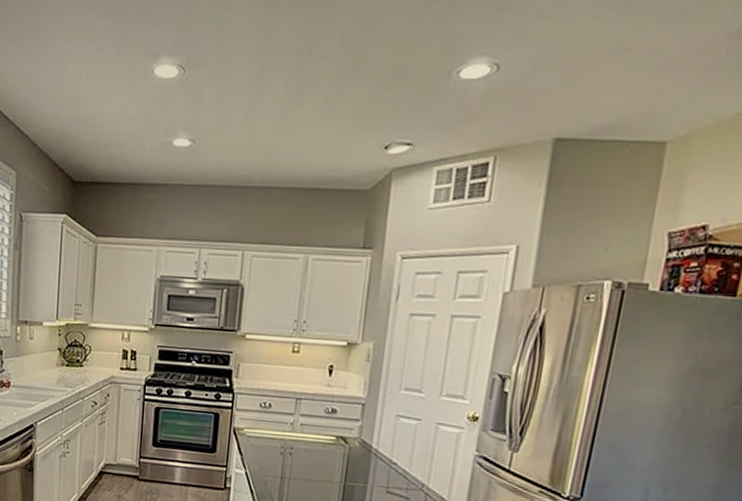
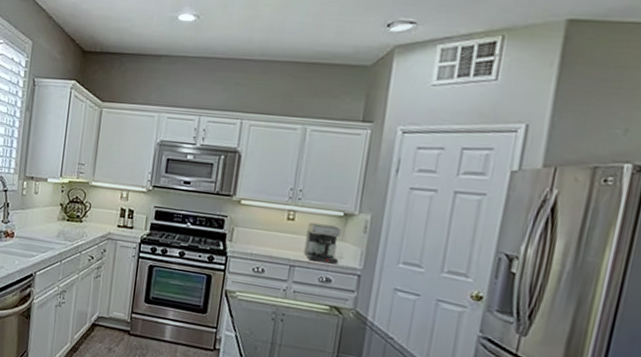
coffee maker: none [309,354,345,395] -> present [304,223,341,264]

